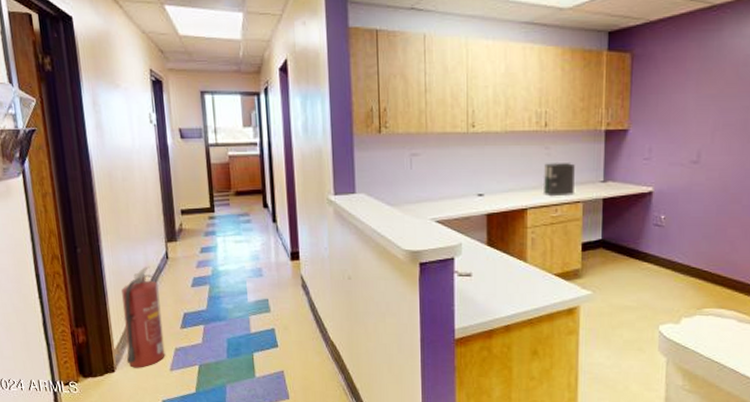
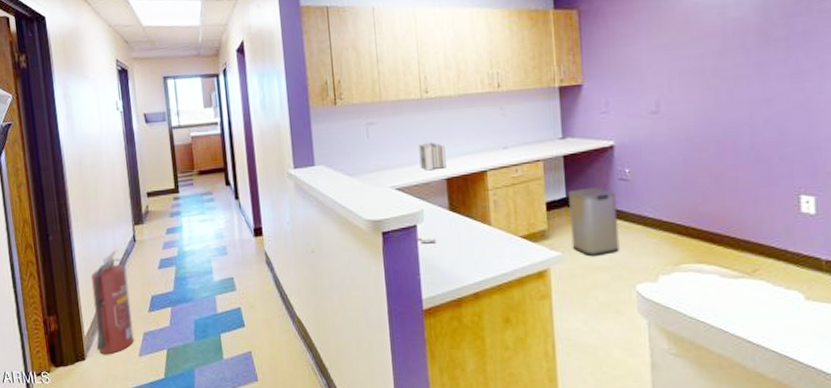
books: none [461,177,488,205] -> present [418,142,446,171]
binder: present [543,163,575,197] -> none [500,122,533,157]
pedal bin: none [603,231,650,297] -> present [568,187,620,257]

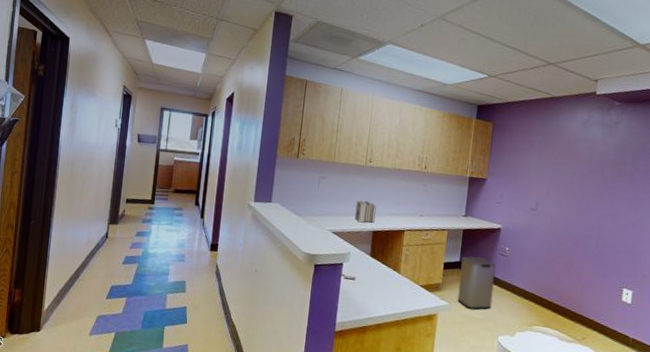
fire extinguisher: present [90,250,134,355] -> none [52,242,94,330]

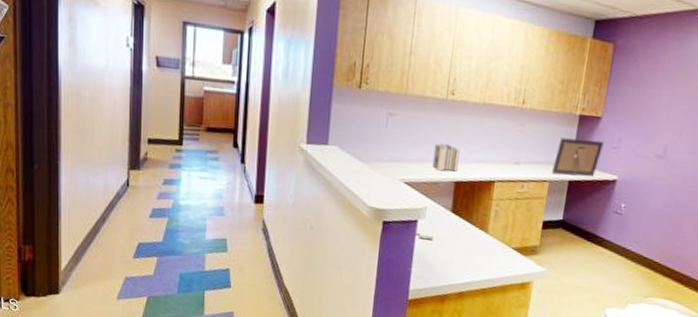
picture frame: none [450,195,489,226] -> present [552,137,604,177]
pedal bin: present [457,256,496,310] -> none [557,213,608,278]

